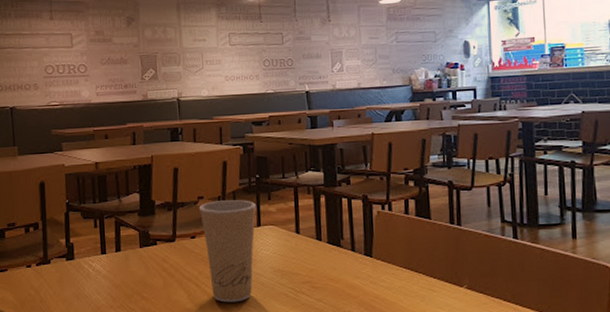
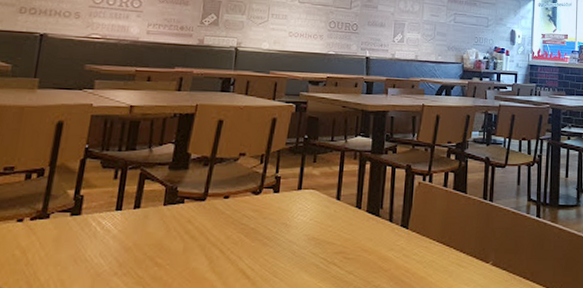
paper cup: present [198,200,257,303] -> none [237,159,301,273]

